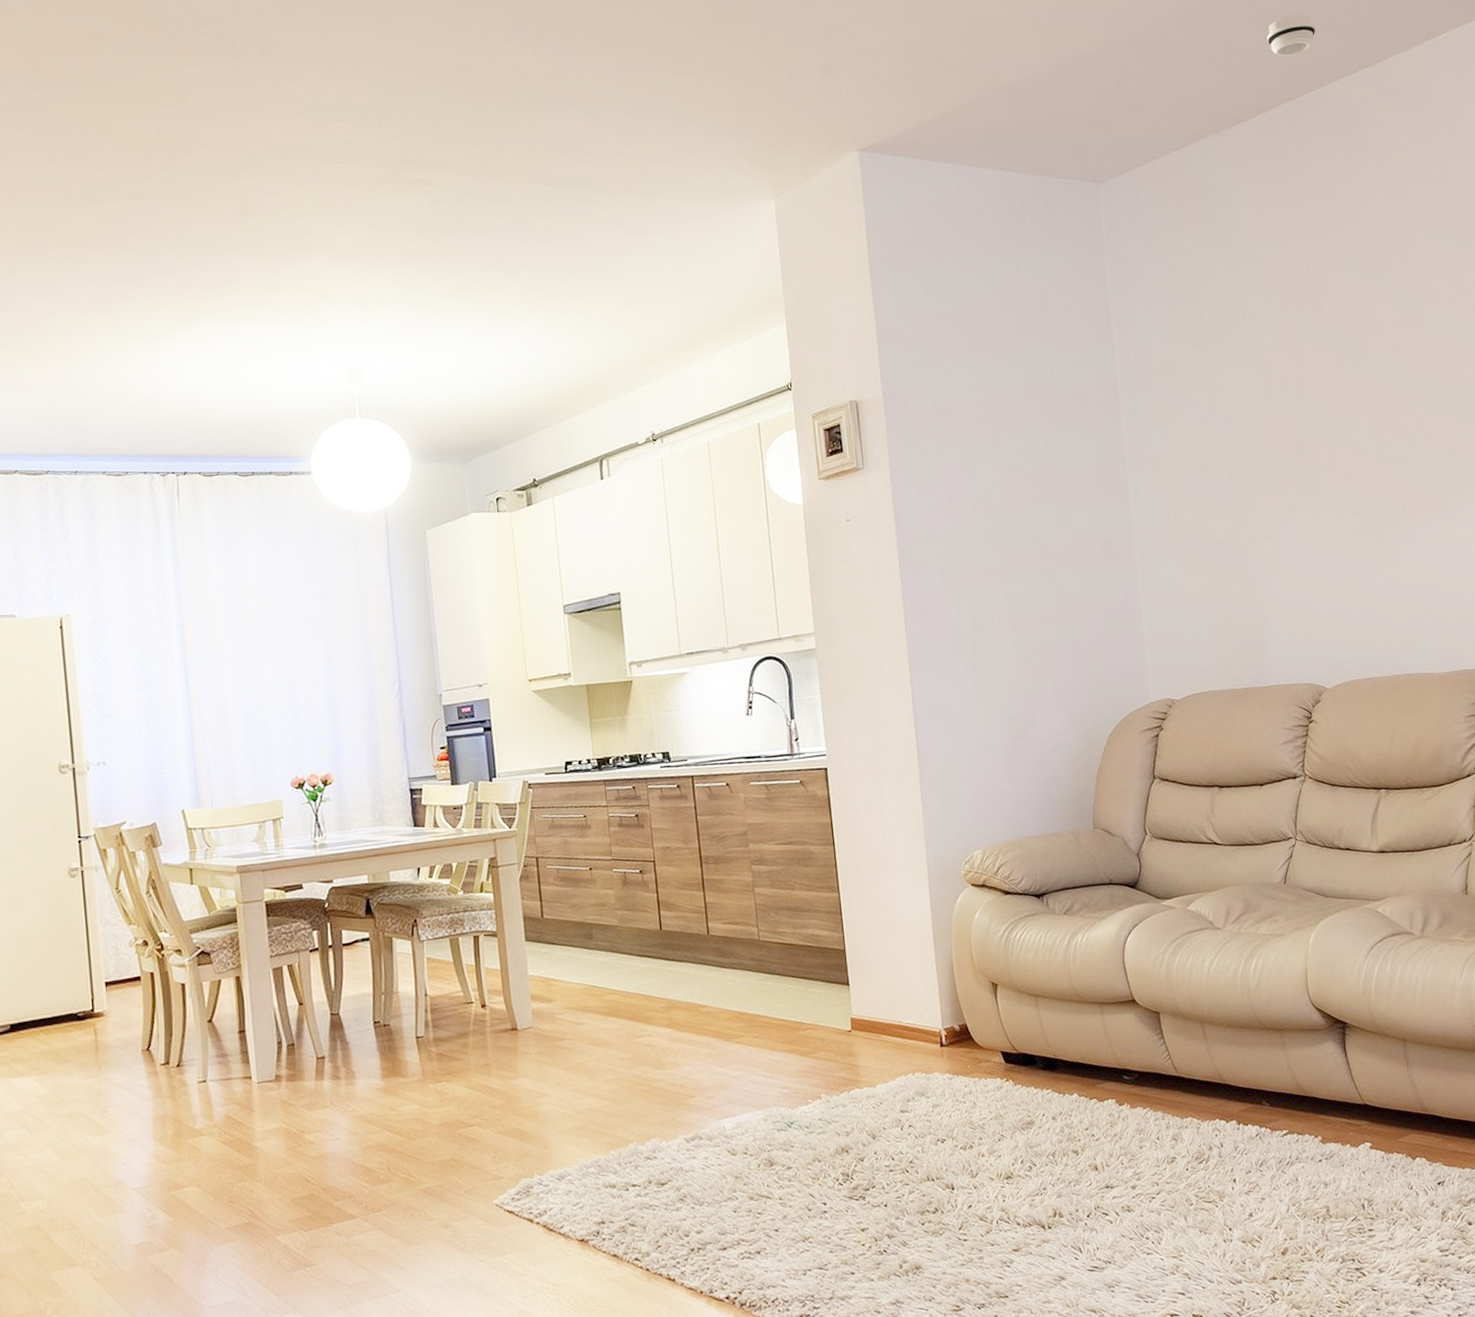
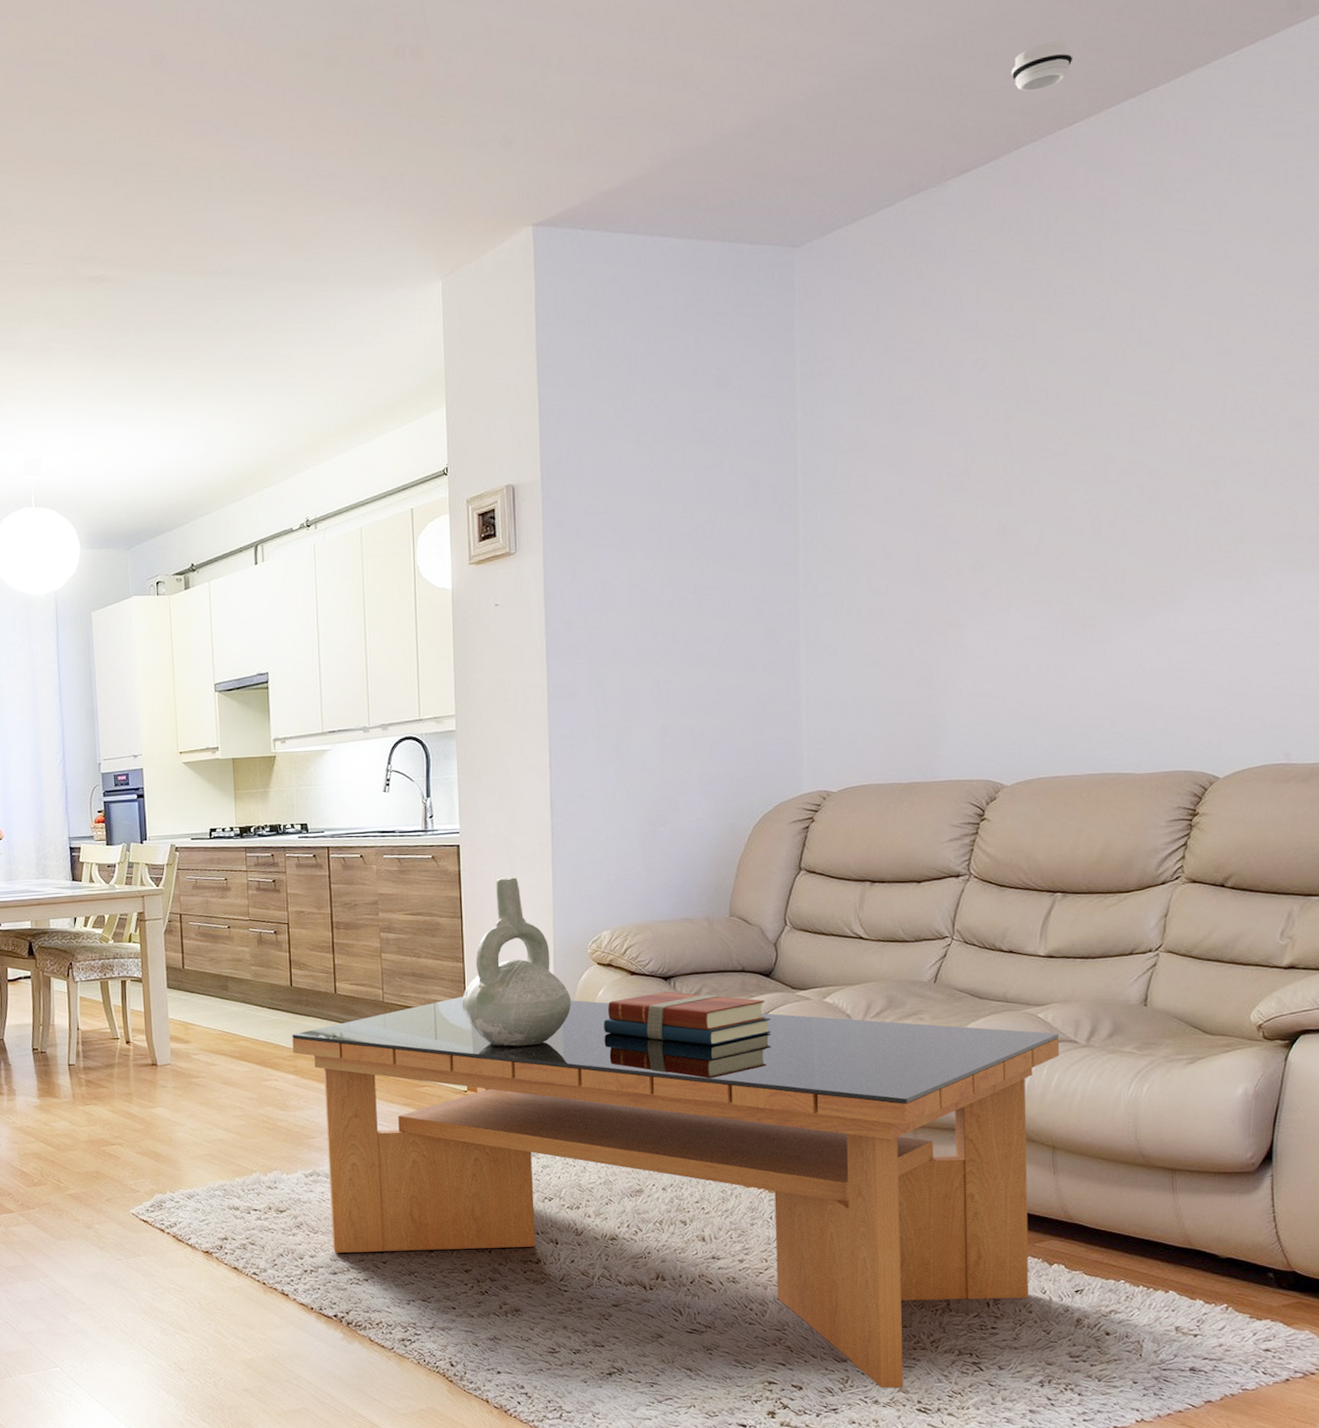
coffee table: none [664,924,1400,1307] -> present [292,996,1060,1388]
decorative vase: none [839,798,950,979] -> present [461,876,572,1046]
books: none [982,909,1142,963] -> present [604,991,771,1046]

